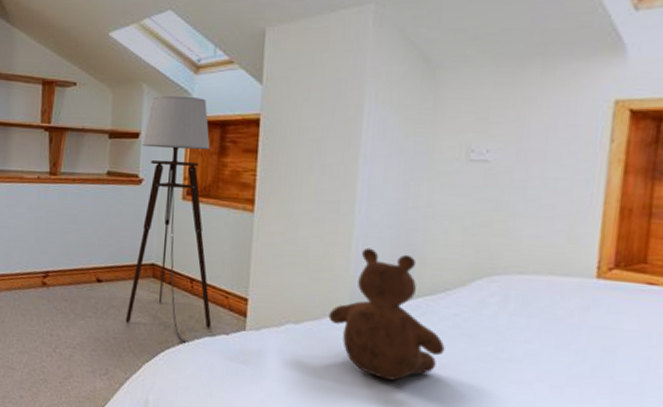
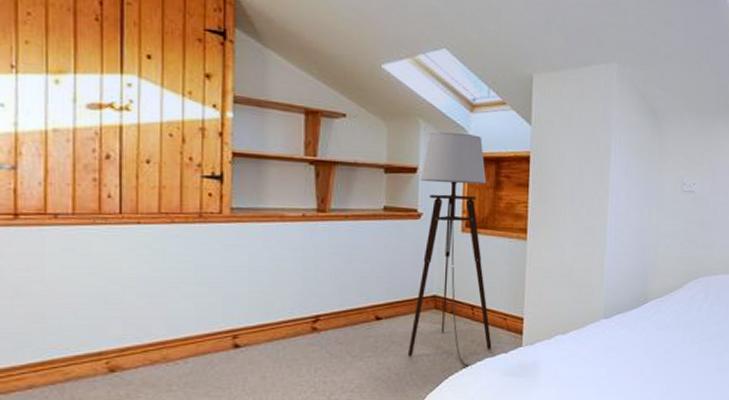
teddy bear: present [328,247,445,381] -> none [589,264,670,369]

